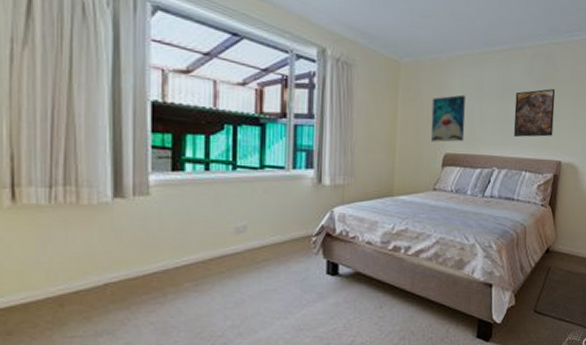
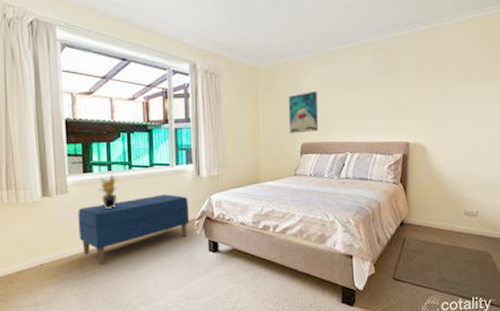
bench: none [161,203,306,286] -> present [78,194,190,265]
potted plant: none [188,175,218,217] -> present [97,174,119,208]
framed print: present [514,89,556,137] -> none [362,78,400,123]

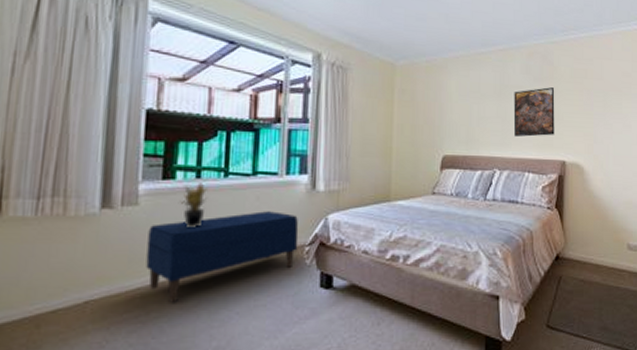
wall art: present [288,91,319,134] -> none [428,95,463,144]
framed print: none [362,78,400,123] -> present [513,87,555,137]

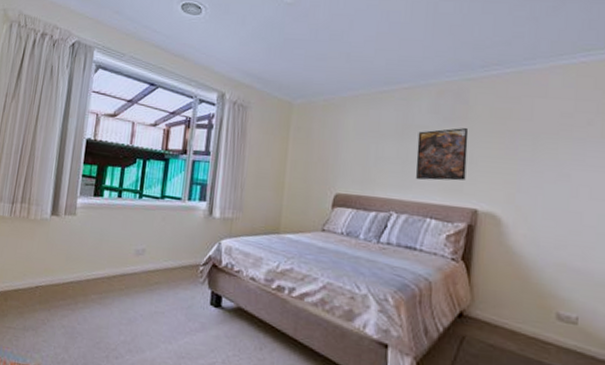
bench: present [146,211,299,303] -> none [77,230,196,298]
potted plant: present [178,183,208,227] -> none [103,201,126,238]

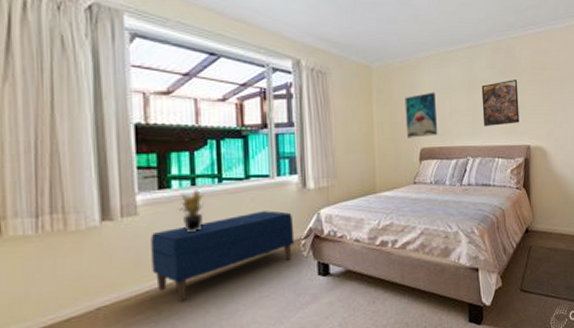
bench: none [77,230,196,298] -> present [150,210,295,302]
potted plant: none [103,201,126,238] -> present [176,190,205,232]
wall art: none [321,134,360,183] -> present [405,92,438,138]

